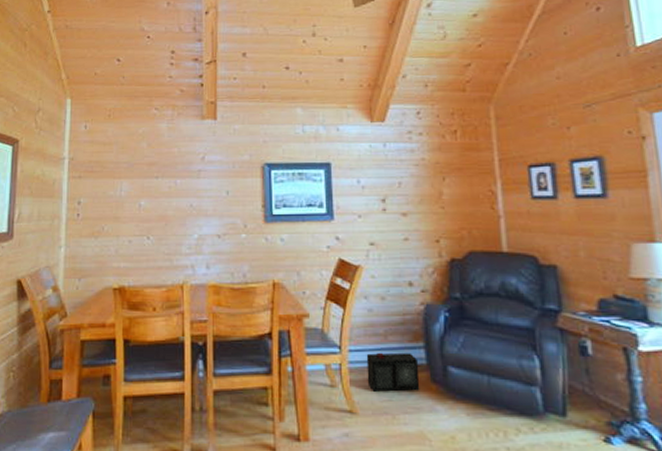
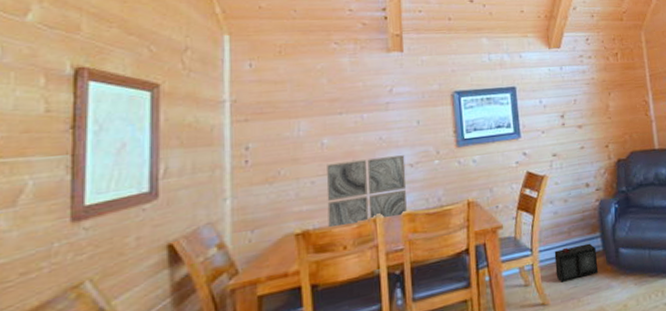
wall art: none [141,225,213,288] -> present [326,155,407,227]

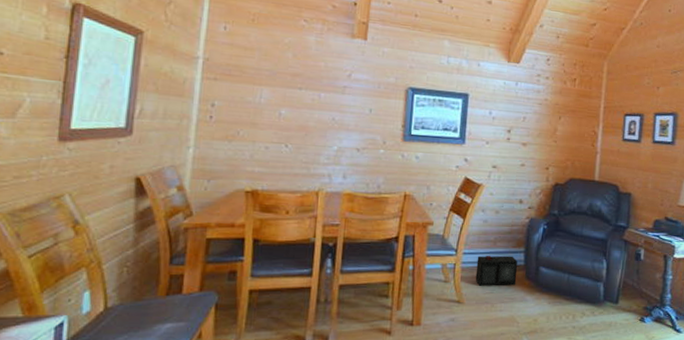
wall art: present [326,155,407,227] -> none [275,133,353,194]

